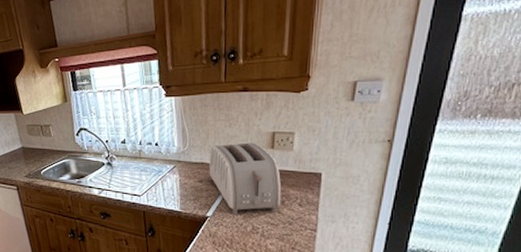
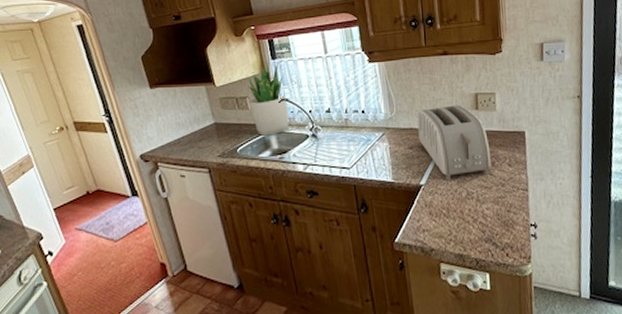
planter: none [49,93,87,161] -> present [245,61,289,136]

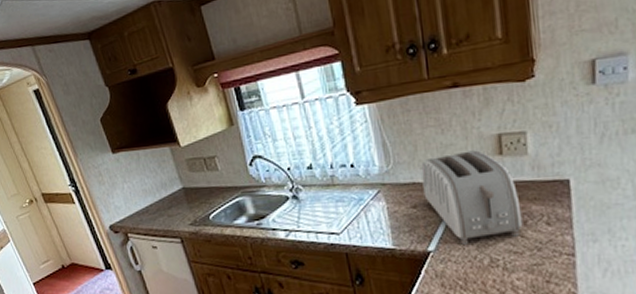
planter: present [245,61,289,136] -> none [212,112,265,200]

